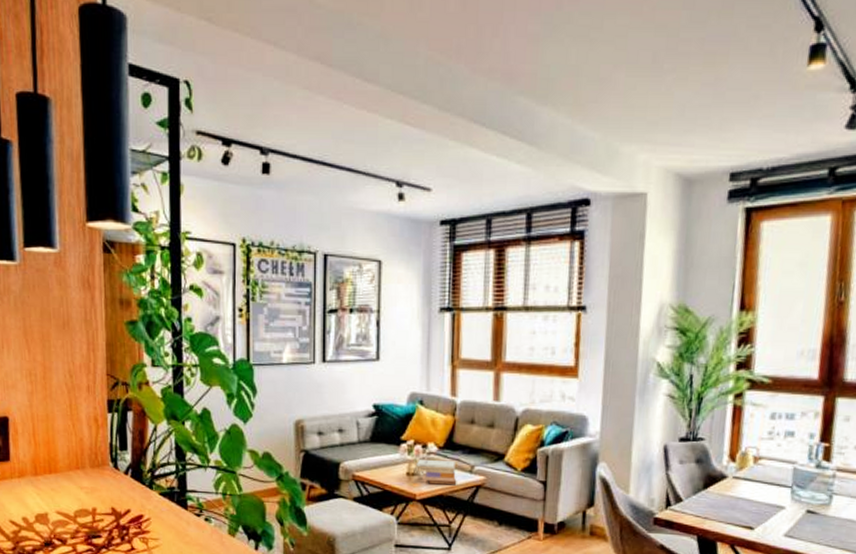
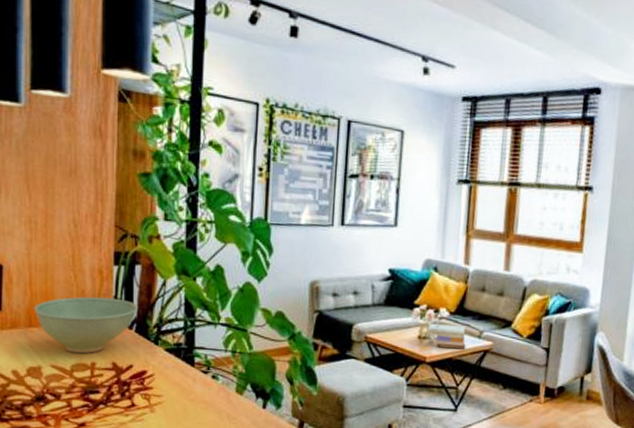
bowl: none [38,444,132,500] -> present [34,296,138,354]

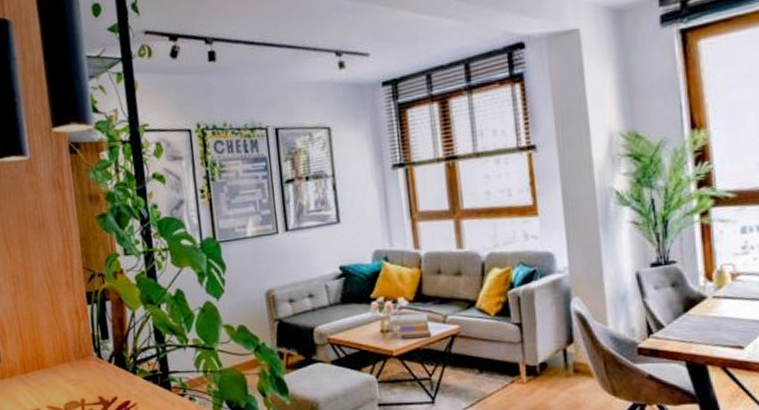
bowl: present [34,296,138,354] -> none [26,335,114,393]

